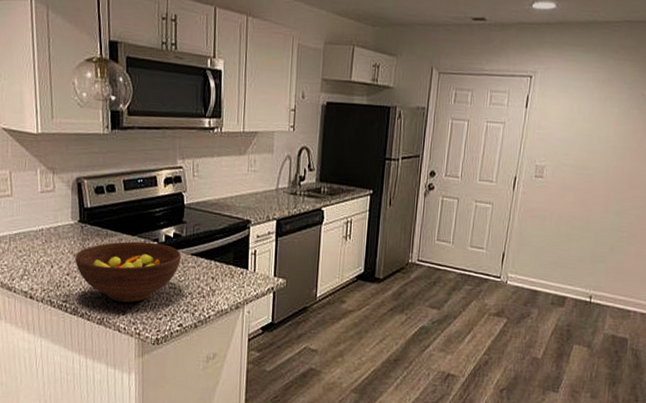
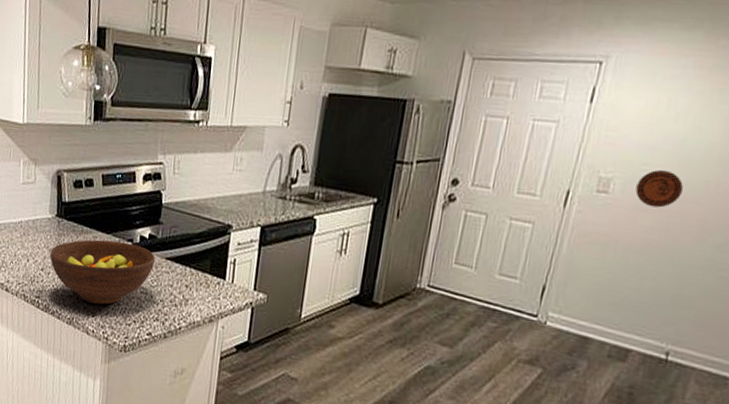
decorative plate: none [561,159,592,187] -> present [635,170,683,208]

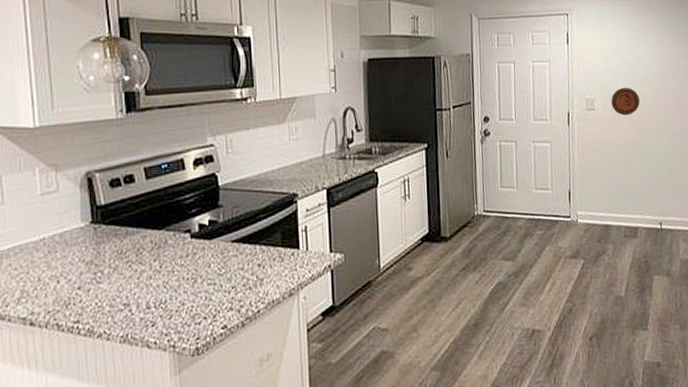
fruit bowl: present [50,239,155,305] -> none [88,234,219,312]

